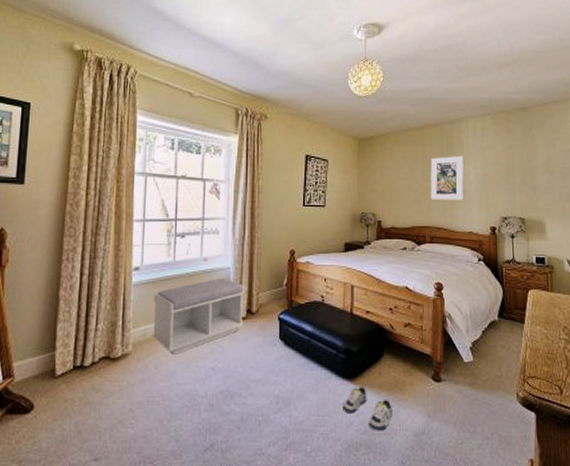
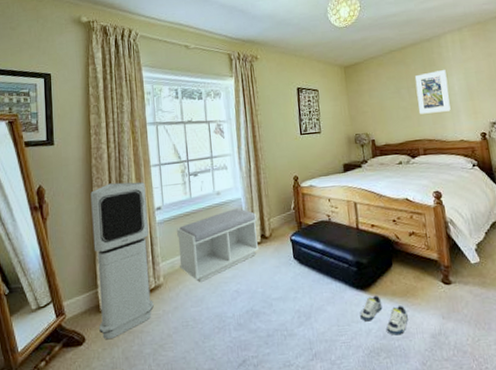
air purifier: none [52,235,124,410] -> present [90,182,154,340]

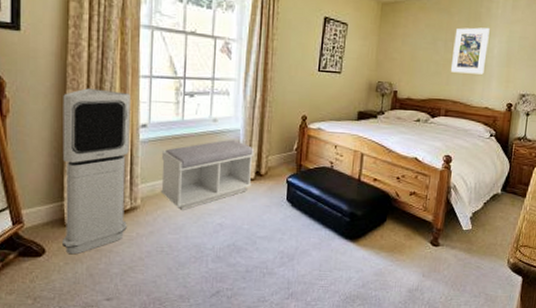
shoe: present [360,295,408,336] -> none [343,246,390,286]

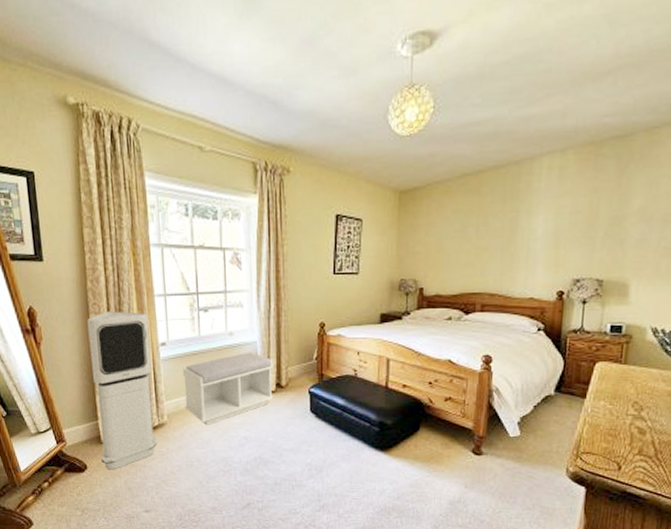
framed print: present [450,27,490,75] -> none [484,206,531,262]

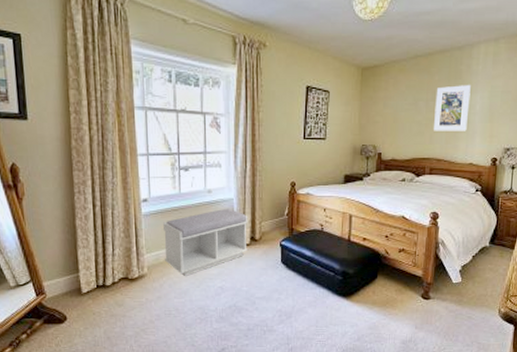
air purifier: present [87,311,157,470] -> none [70,169,137,320]
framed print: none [484,206,531,262] -> present [433,85,471,131]

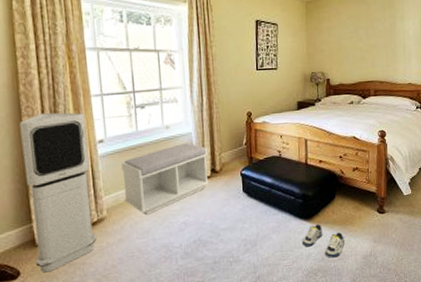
air purifier: none [70,169,137,320] -> present [19,112,97,273]
shoe: none [338,302,383,339] -> present [302,223,344,258]
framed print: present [433,85,471,131] -> none [374,13,404,56]

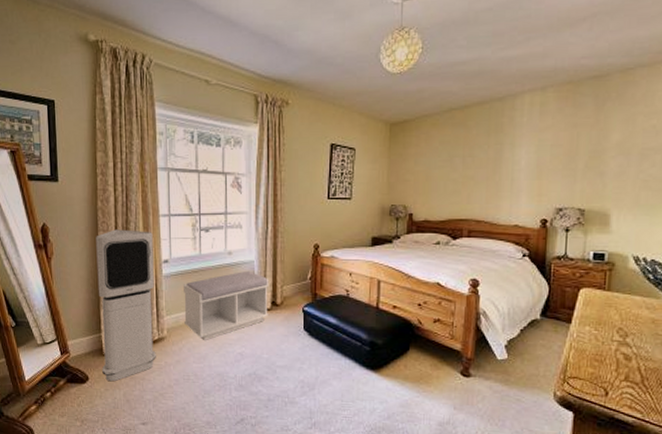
shoe: present [302,223,344,258] -> none [366,376,417,418]

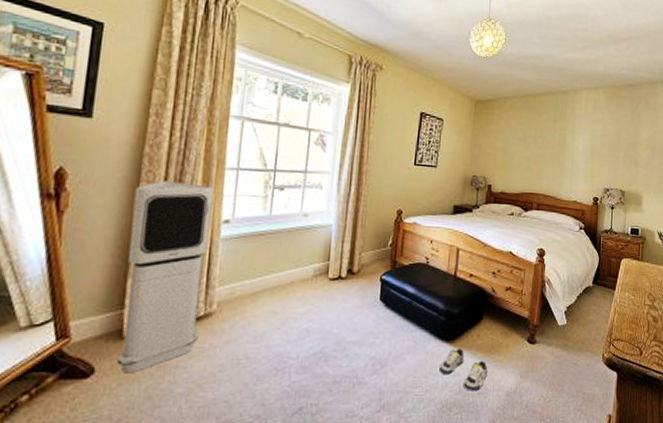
bench: present [184,270,270,341] -> none [241,235,348,316]
shoe: none [366,376,417,418] -> present [439,348,488,391]

